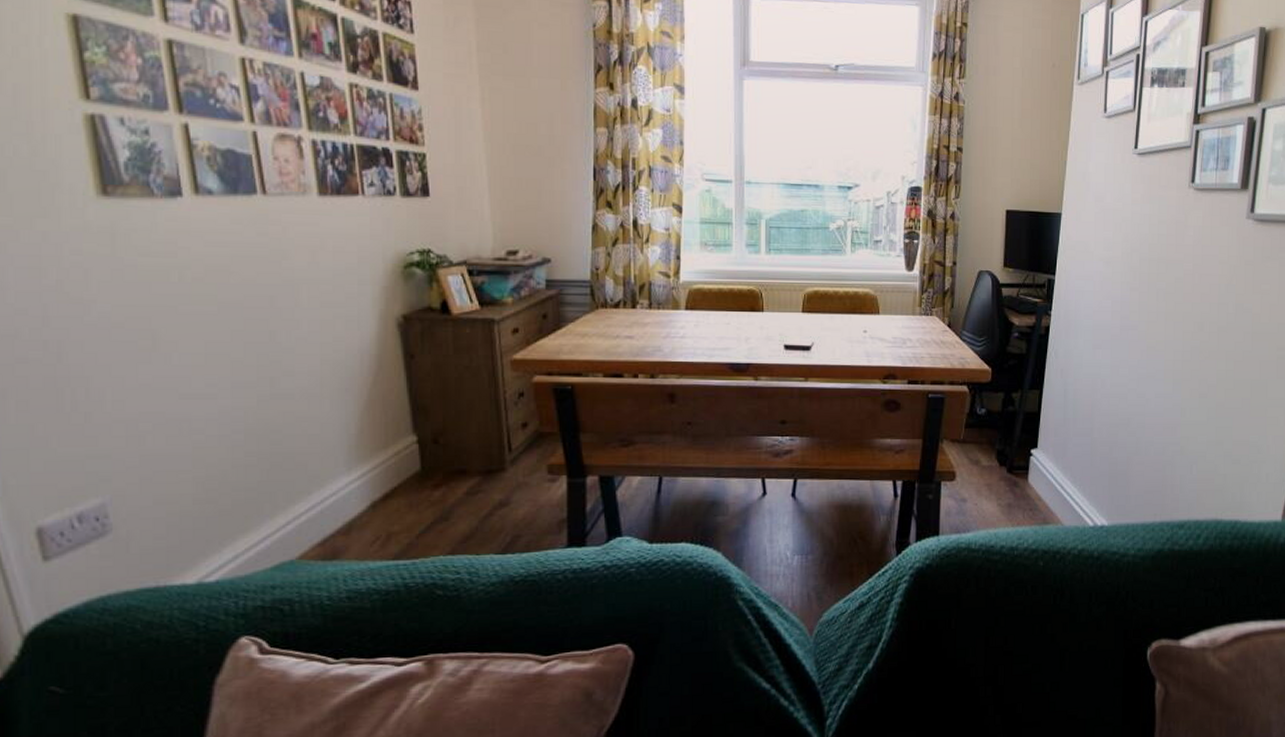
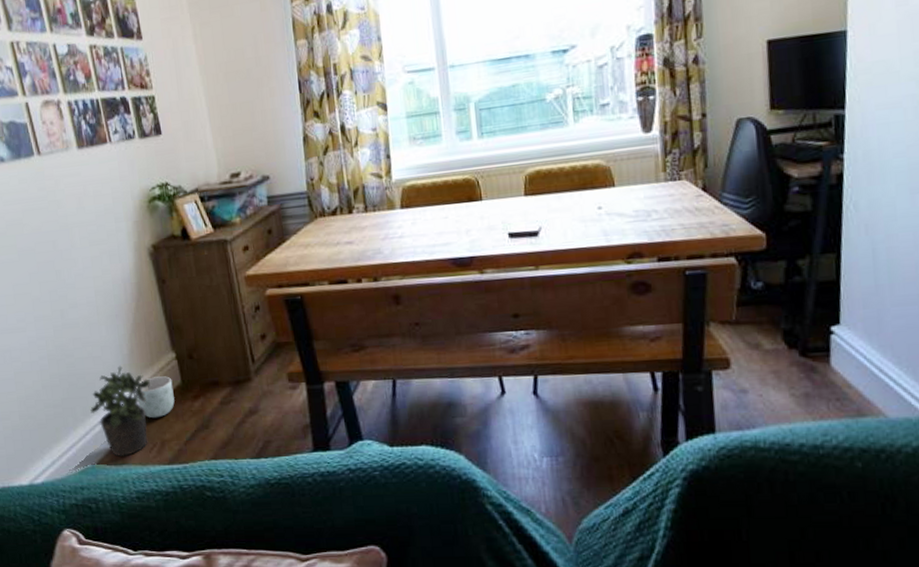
potted plant: none [297,446,381,550] -> present [90,365,150,456]
planter: none [359,461,410,508] -> present [134,376,175,419]

